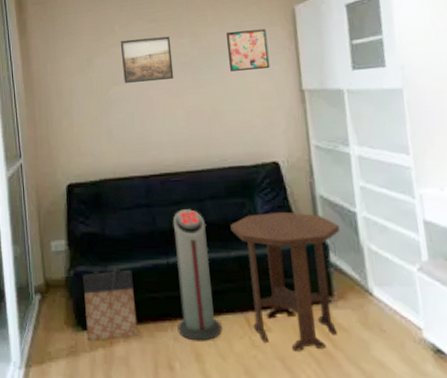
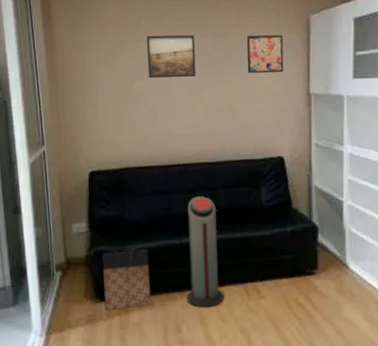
side table: present [230,211,341,351] -> none [238,199,329,313]

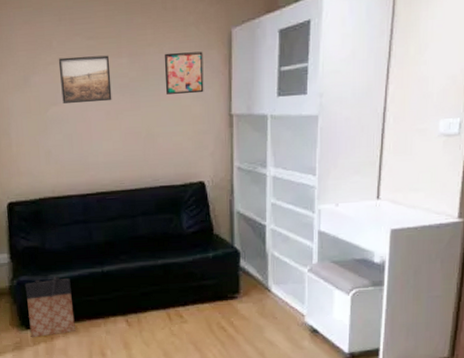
air purifier: present [186,196,225,308] -> none [107,224,147,333]

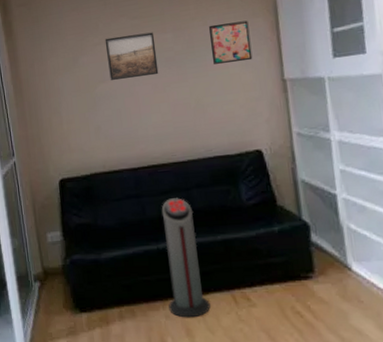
bag: present [25,275,76,338] -> none [78,254,132,322]
air purifier: none [107,224,147,333] -> present [161,198,211,318]

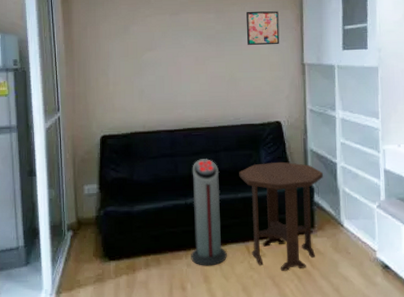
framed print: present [104,32,159,80] -> none [155,11,200,50]
side table: none [216,196,321,323] -> present [239,161,324,271]

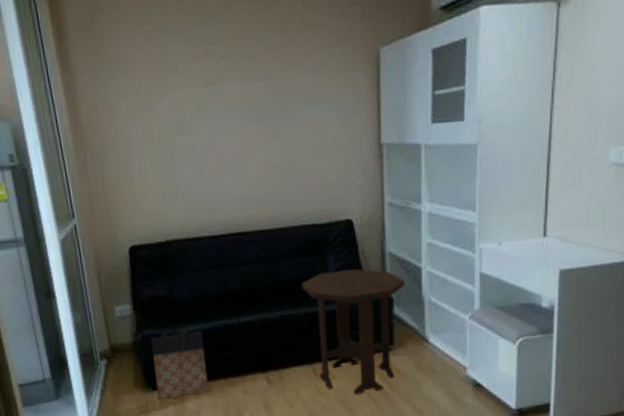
bag: none [111,207,157,270] -> present [150,328,209,400]
air purifier: present [191,159,227,266] -> none [244,269,290,393]
wall art: present [245,11,280,45] -> none [304,74,350,122]

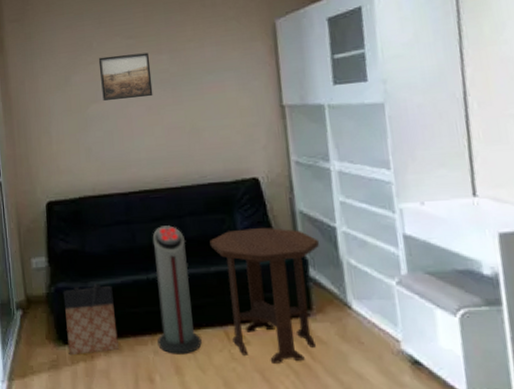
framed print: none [185,78,247,133] -> present [98,52,153,101]
air purifier: none [244,269,290,393] -> present [152,225,202,355]

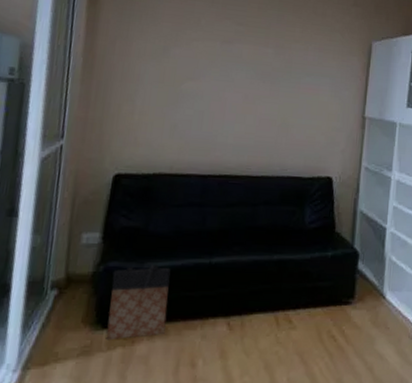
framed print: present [98,52,153,101] -> none [200,36,256,86]
air purifier: present [152,225,202,355] -> none [207,212,255,339]
side table: present [209,227,320,363] -> none [277,222,372,346]

